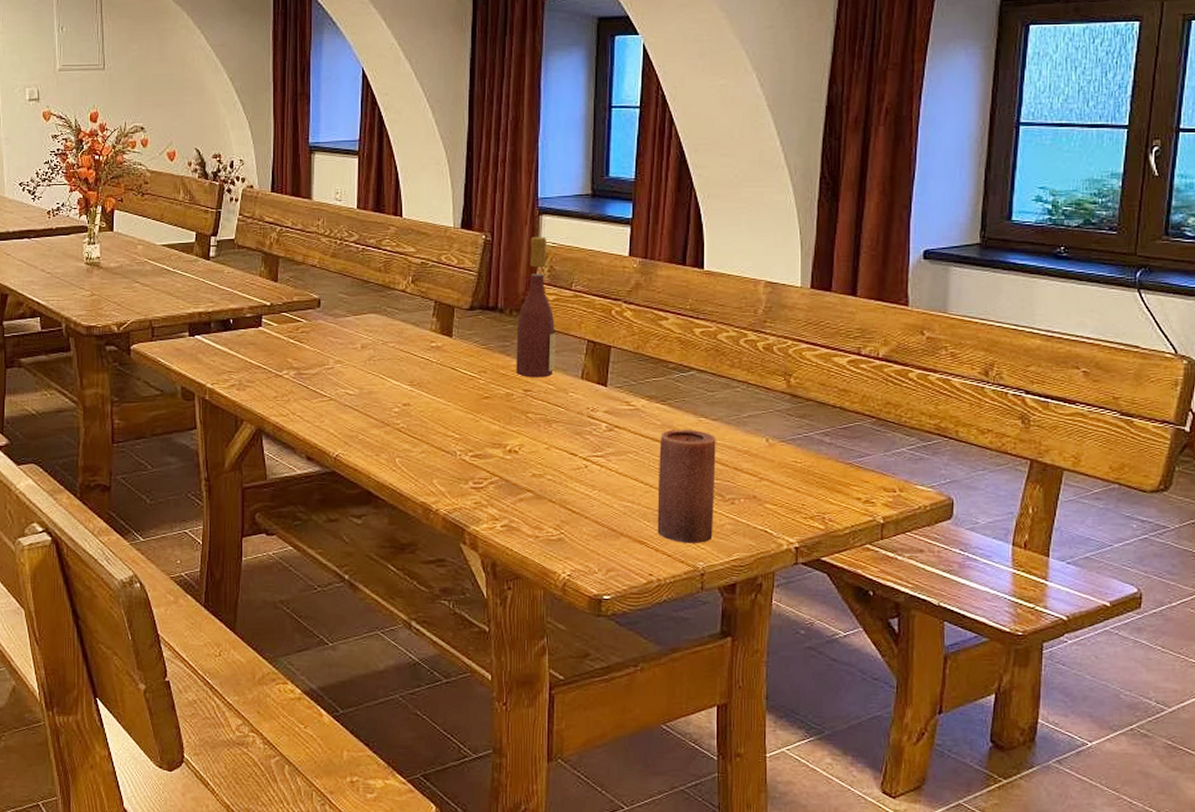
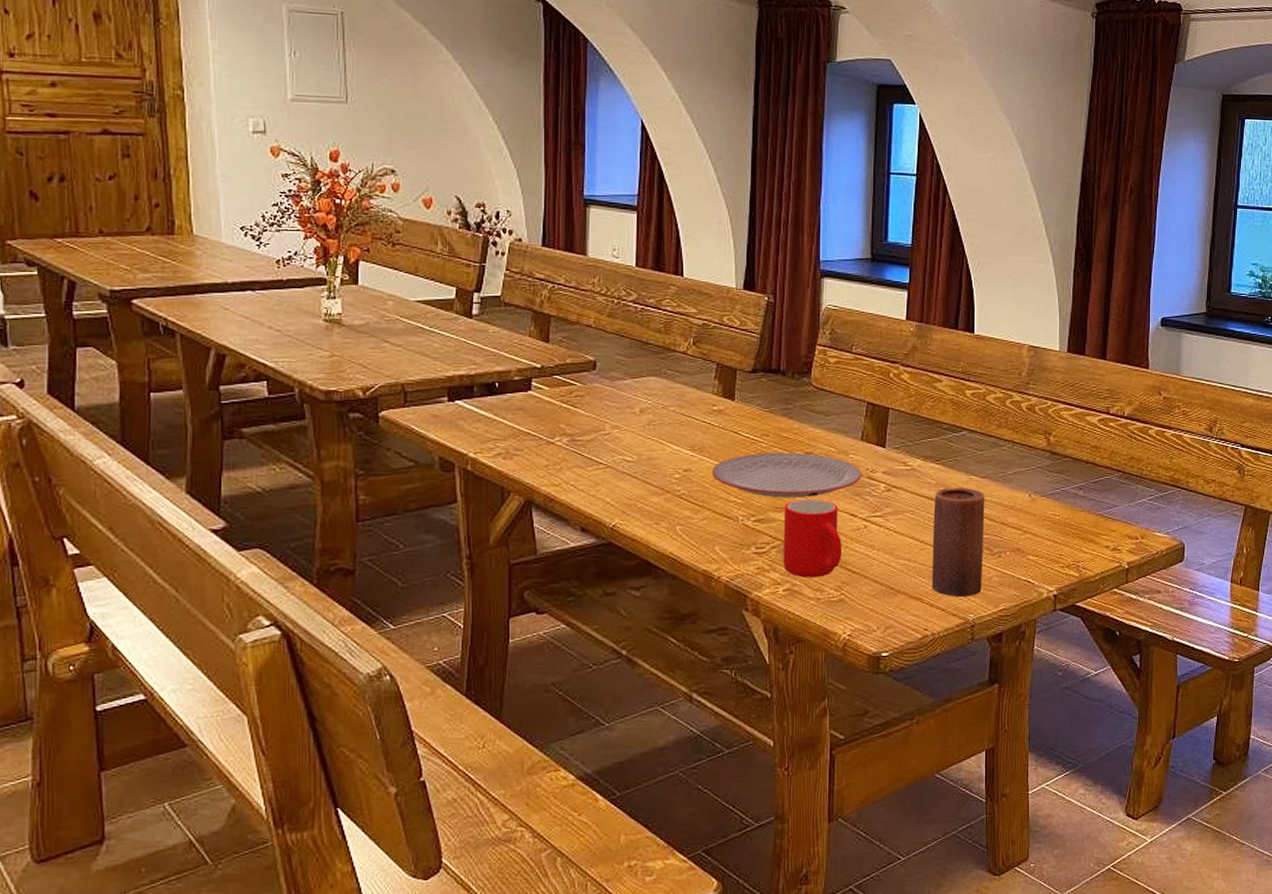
plate: none [430,389,583,435] -> present [712,452,862,498]
cup: none [501,436,561,515] -> present [783,499,841,578]
wine bottle: present [516,237,556,378] -> none [798,299,837,440]

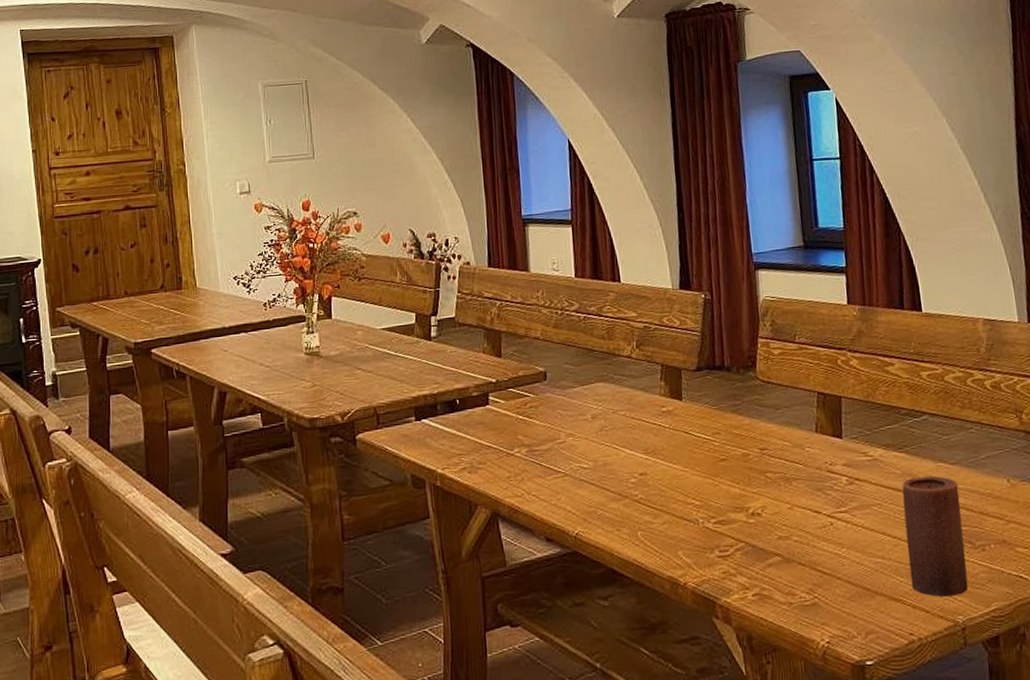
plate: present [712,452,862,498] -> none [667,449,821,498]
cup: present [783,499,841,578] -> none [744,496,810,581]

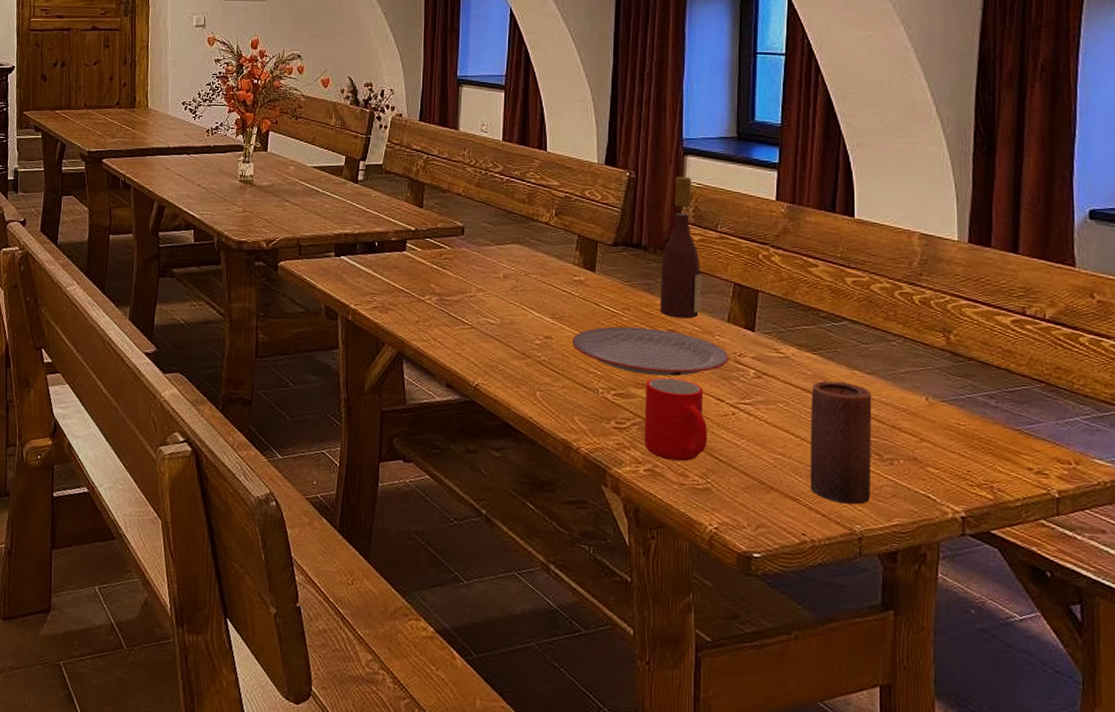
plate: none [667,449,821,498] -> present [572,326,729,377]
cup: none [744,496,810,581] -> present [644,377,707,462]
wine bottle: none [745,291,788,436] -> present [660,176,702,319]

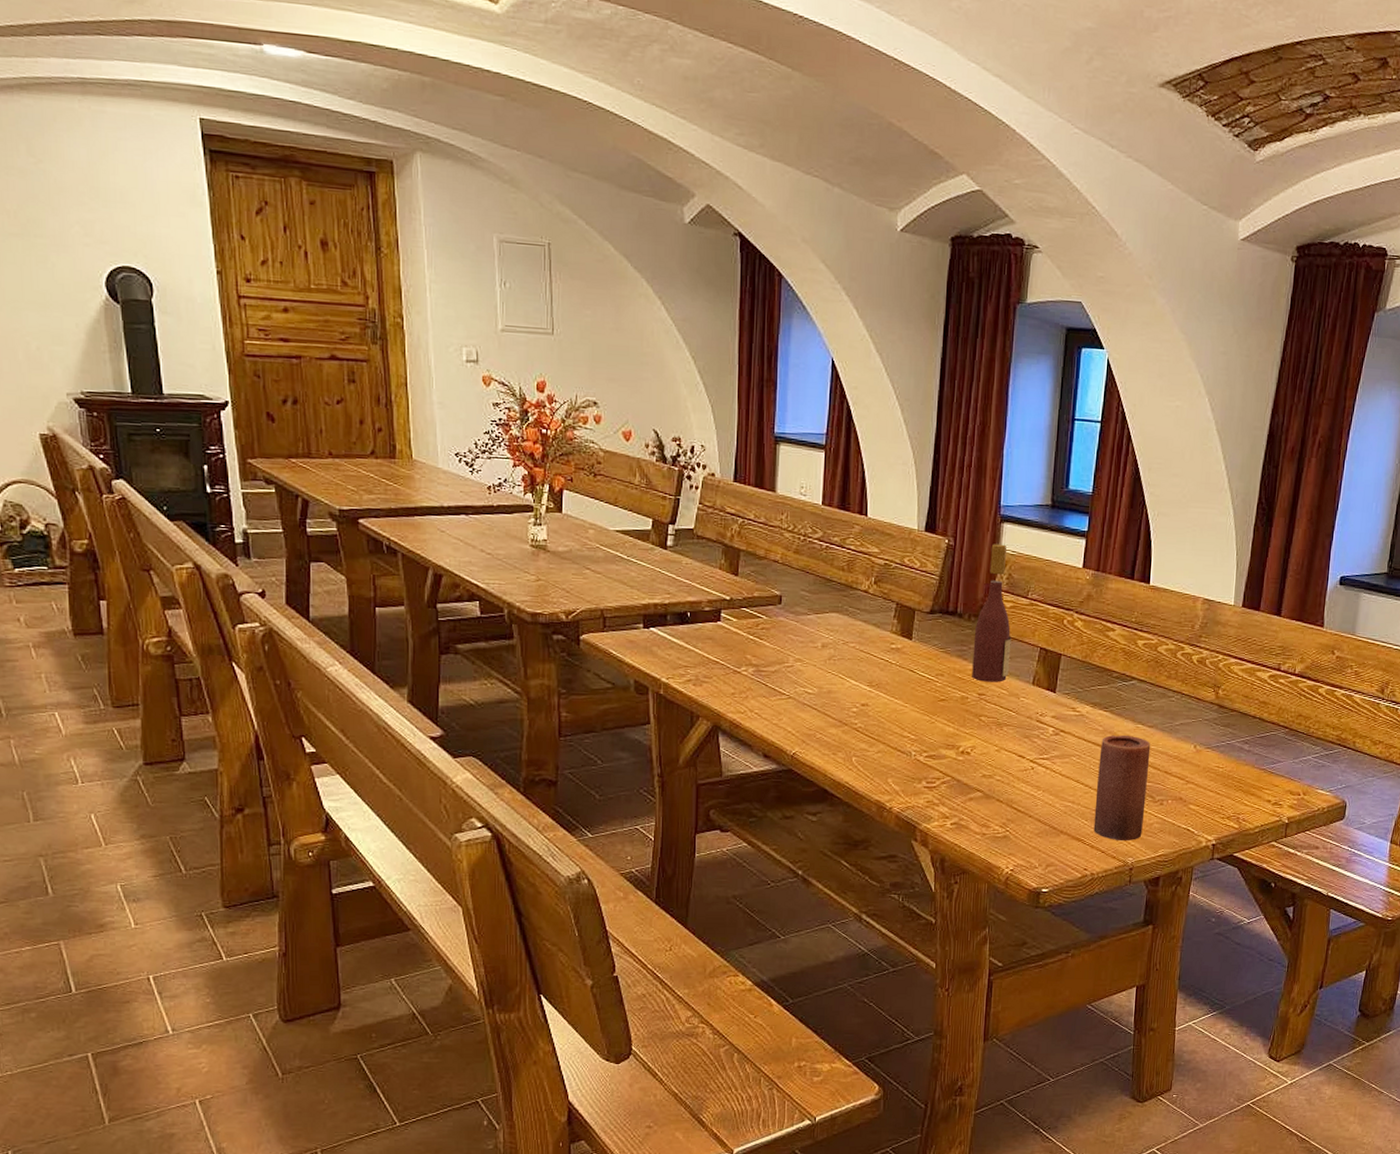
plate: present [572,326,729,377] -> none [888,691,1032,737]
cup: present [644,377,707,462] -> none [952,738,1009,814]

